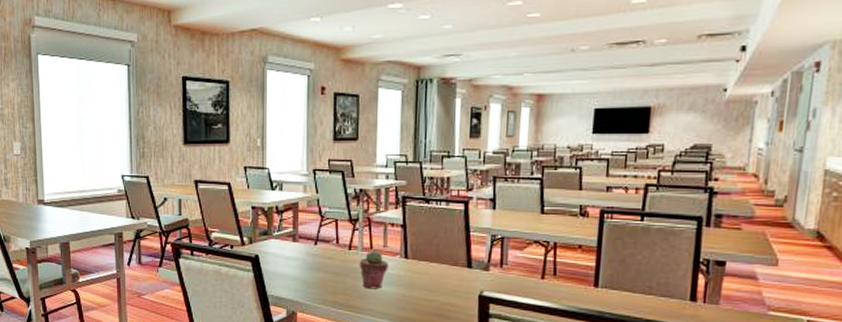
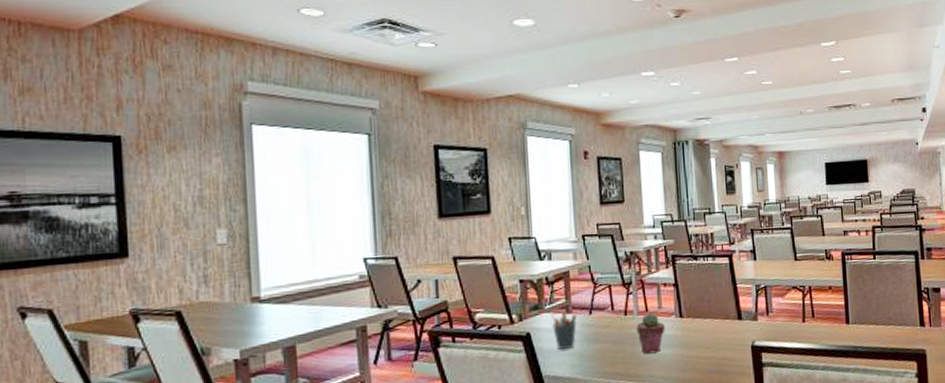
pen holder: none [278,238,303,275] -> present [550,311,578,350]

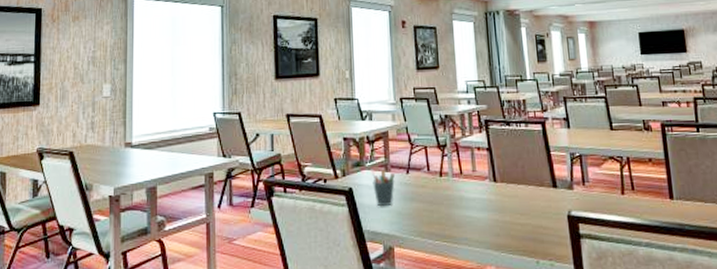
potted succulent: present [636,313,665,354] -> none [451,176,480,217]

